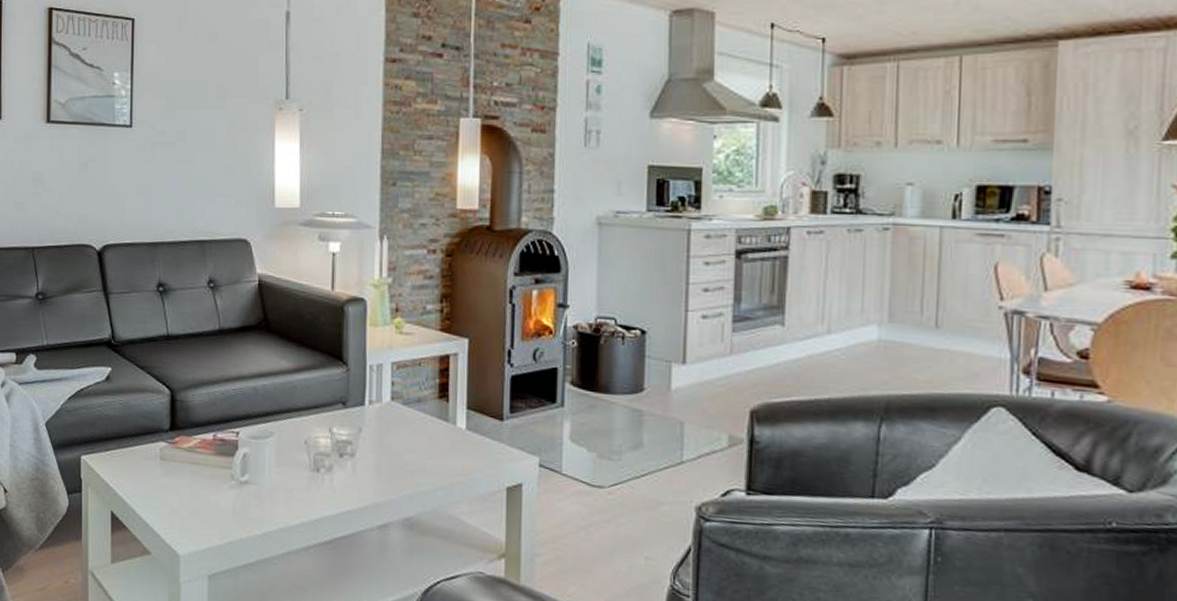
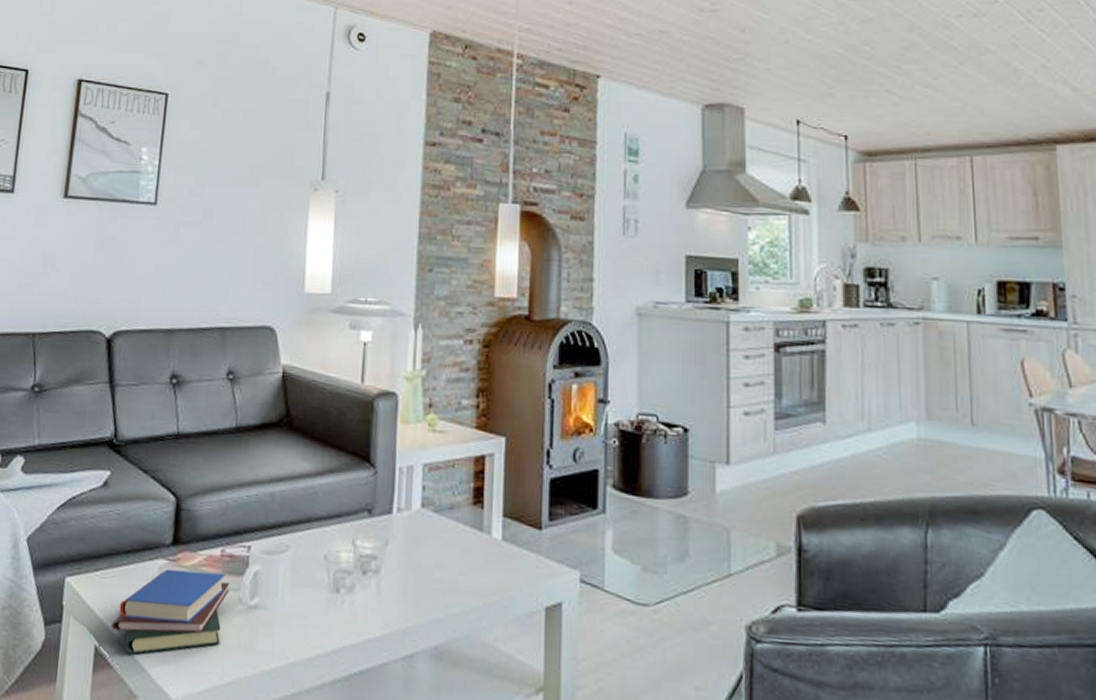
book: none [124,450,223,519] -> present [111,569,230,655]

